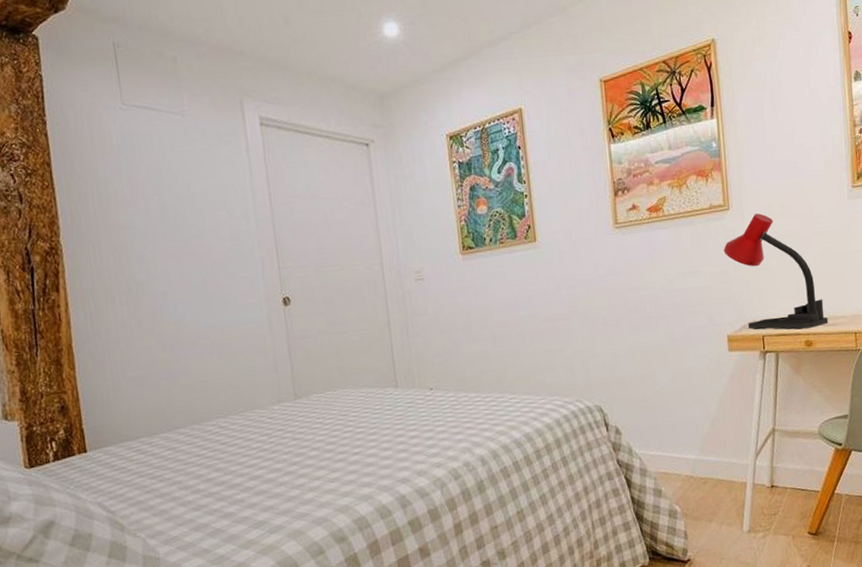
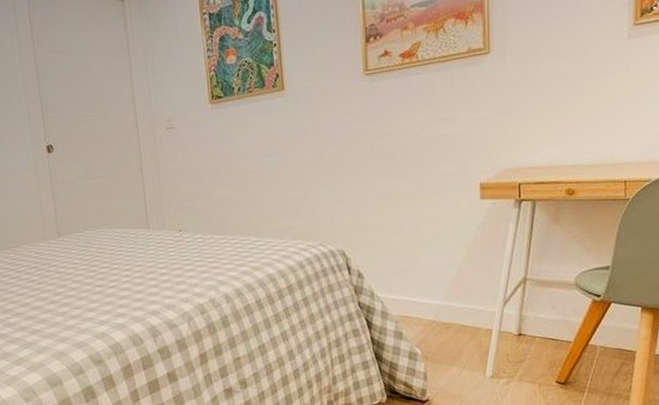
desk lamp: present [723,213,828,330] -> none [480,56,595,178]

